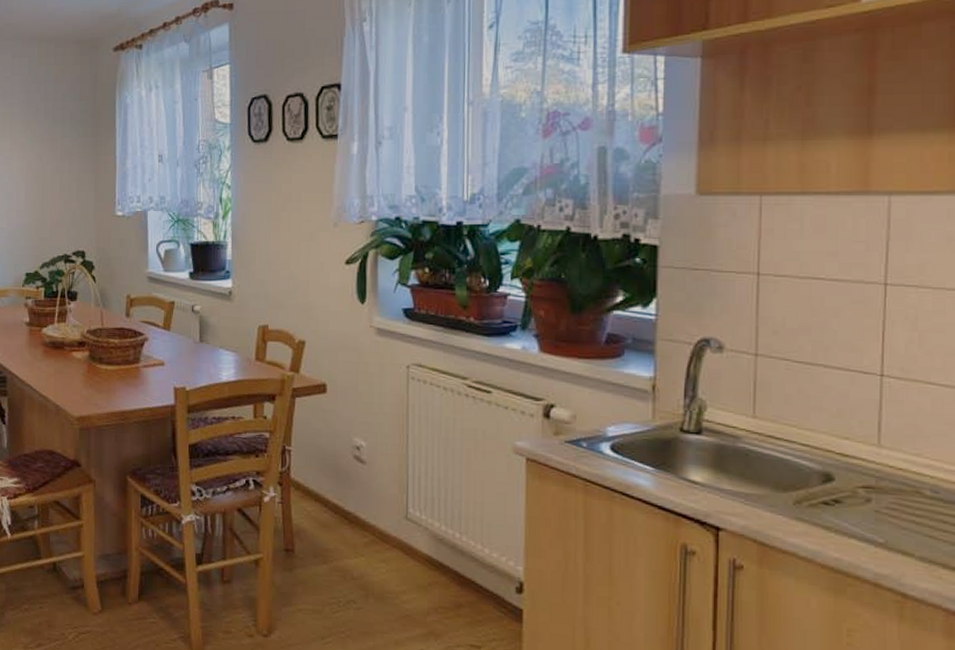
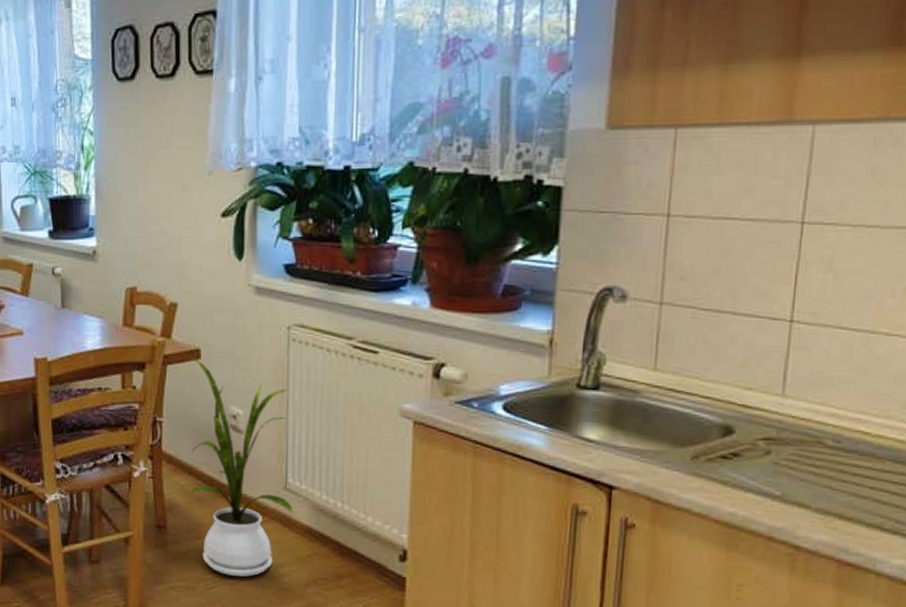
house plant: none [314,391,415,602] -> present [187,357,294,577]

